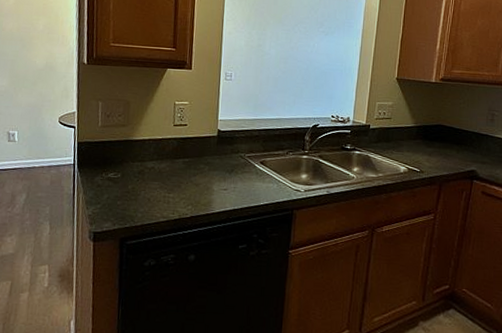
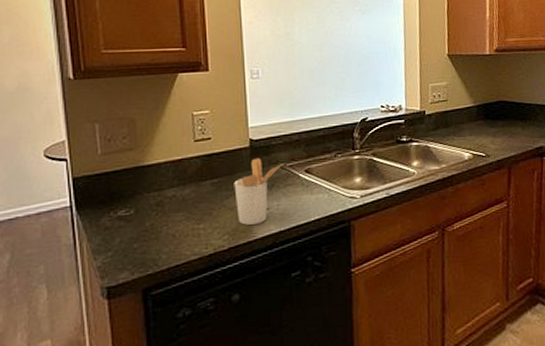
utensil holder: none [200,146,242,201] -> present [234,157,282,225]

